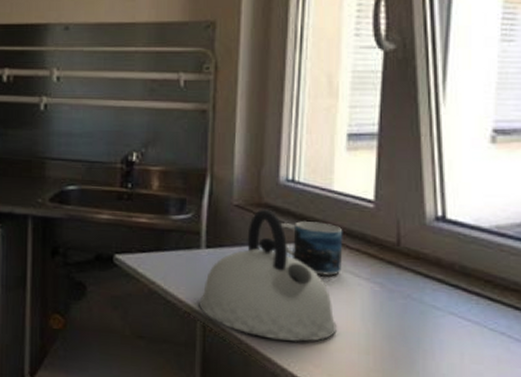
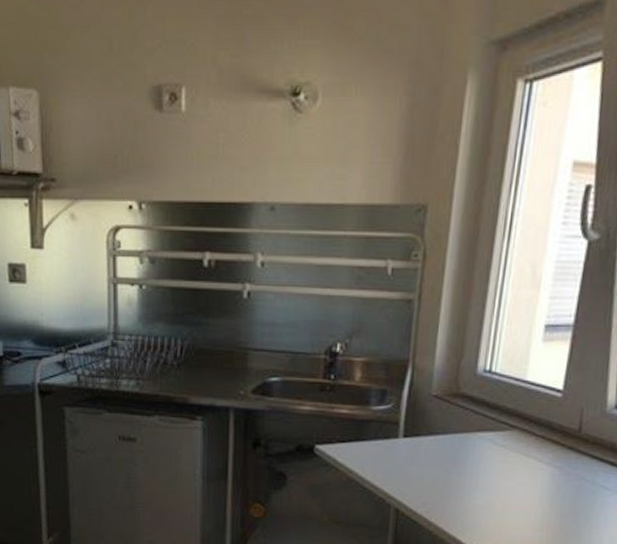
kettle: present [199,209,337,342] -> none [393,399,517,522]
mug: present [281,221,343,276] -> none [475,410,532,461]

